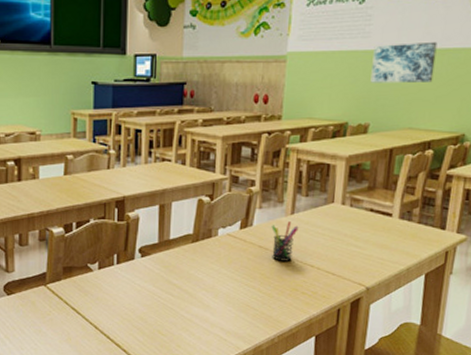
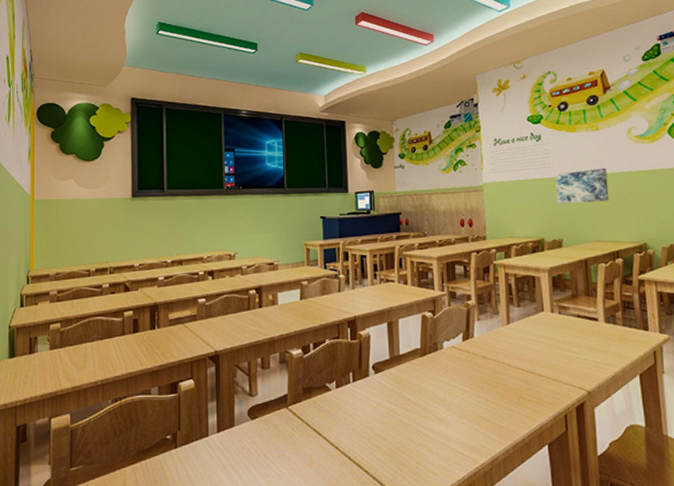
pen holder: present [271,221,299,261] -> none [491,331,516,370]

